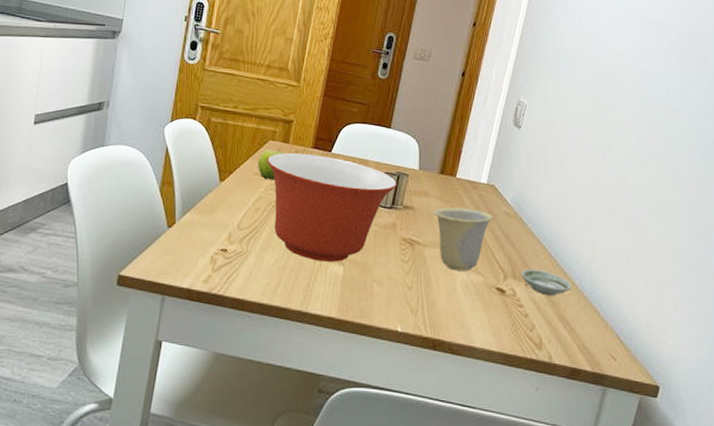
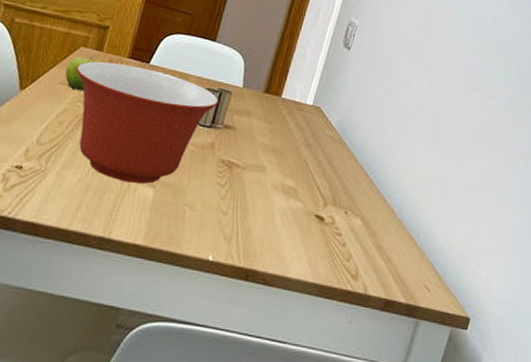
cup: present [432,207,493,272] -> none [254,128,317,197]
saucer: present [521,268,572,296] -> none [341,195,392,225]

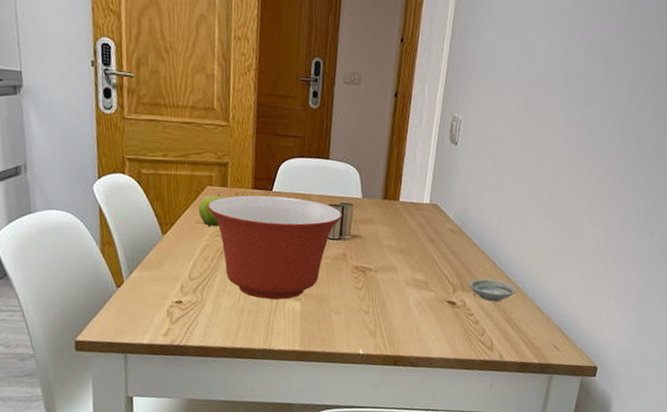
saucer: none [341,195,392,225] -> present [469,279,517,302]

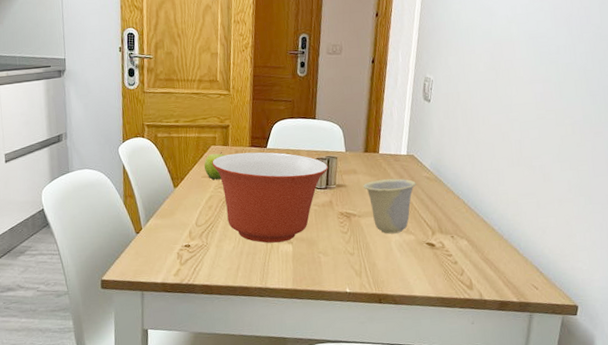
cup: none [380,229,439,291] -> present [362,178,416,234]
saucer: present [469,279,517,302] -> none [446,222,493,243]

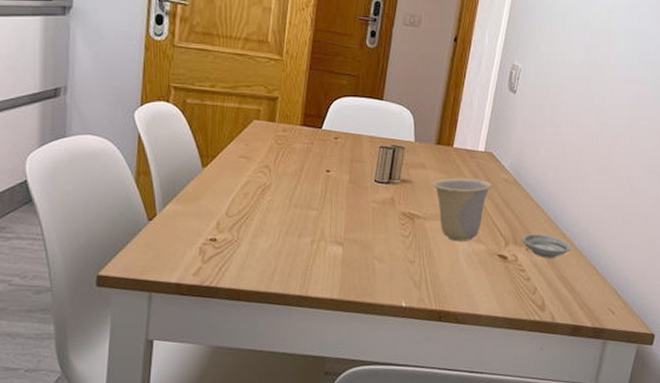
fruit: present [204,152,227,181] -> none [243,129,272,163]
mixing bowl: present [212,152,328,243] -> none [253,131,393,243]
saucer: none [446,222,493,243] -> present [522,233,572,258]

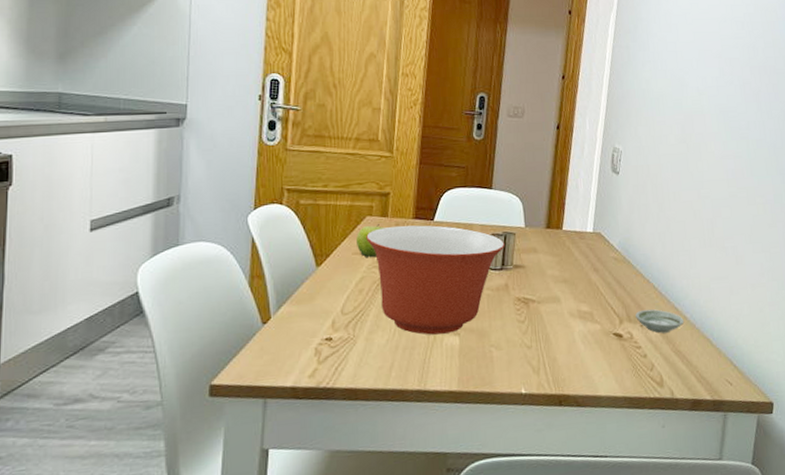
fruit: none [243,129,272,163] -> present [356,224,385,258]
mixing bowl: none [253,131,393,243] -> present [366,225,505,335]
cup: present [431,178,492,242] -> none [543,258,603,323]

